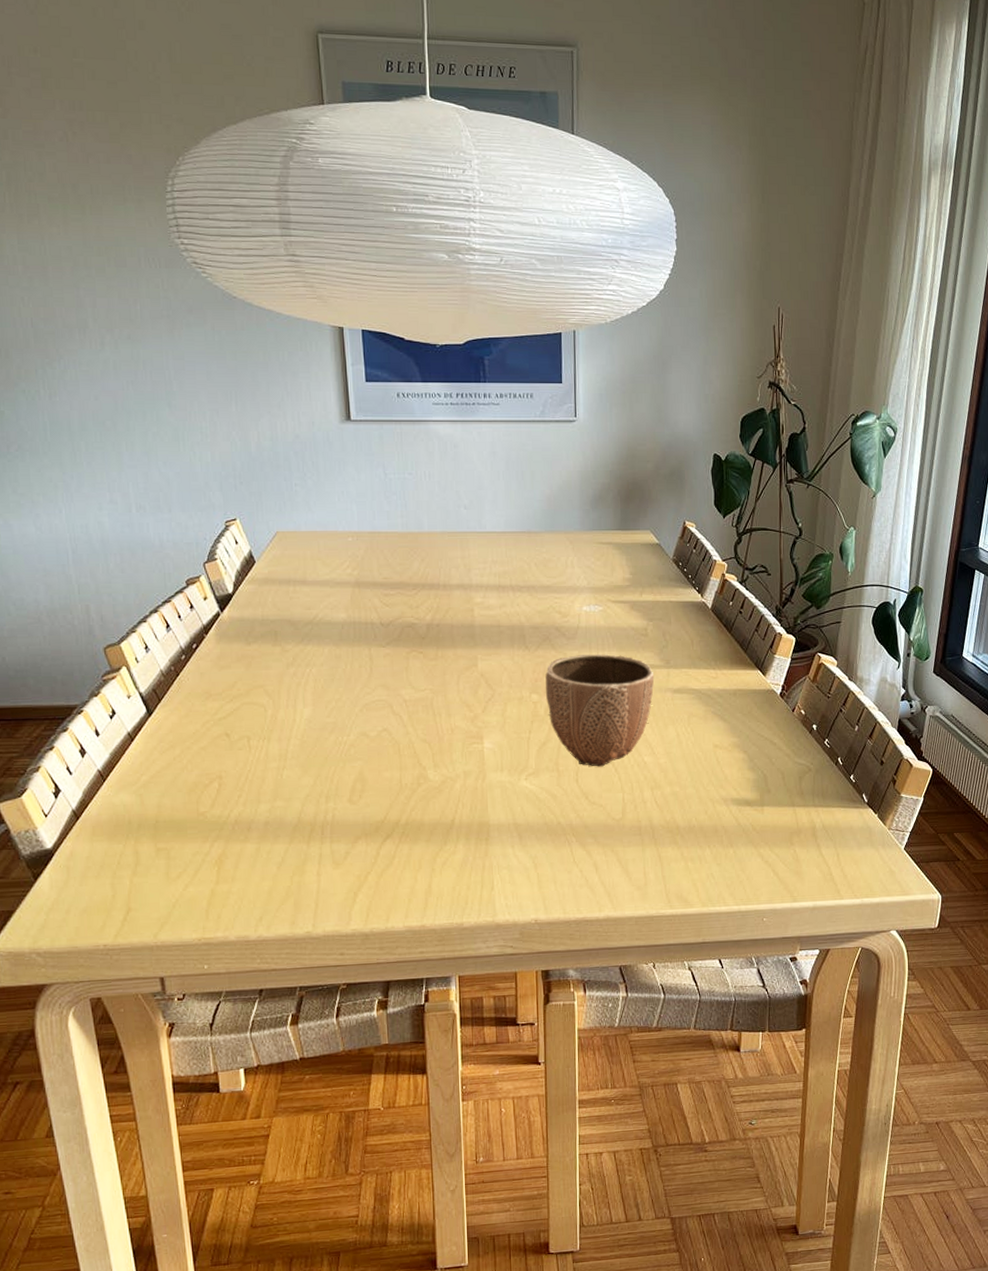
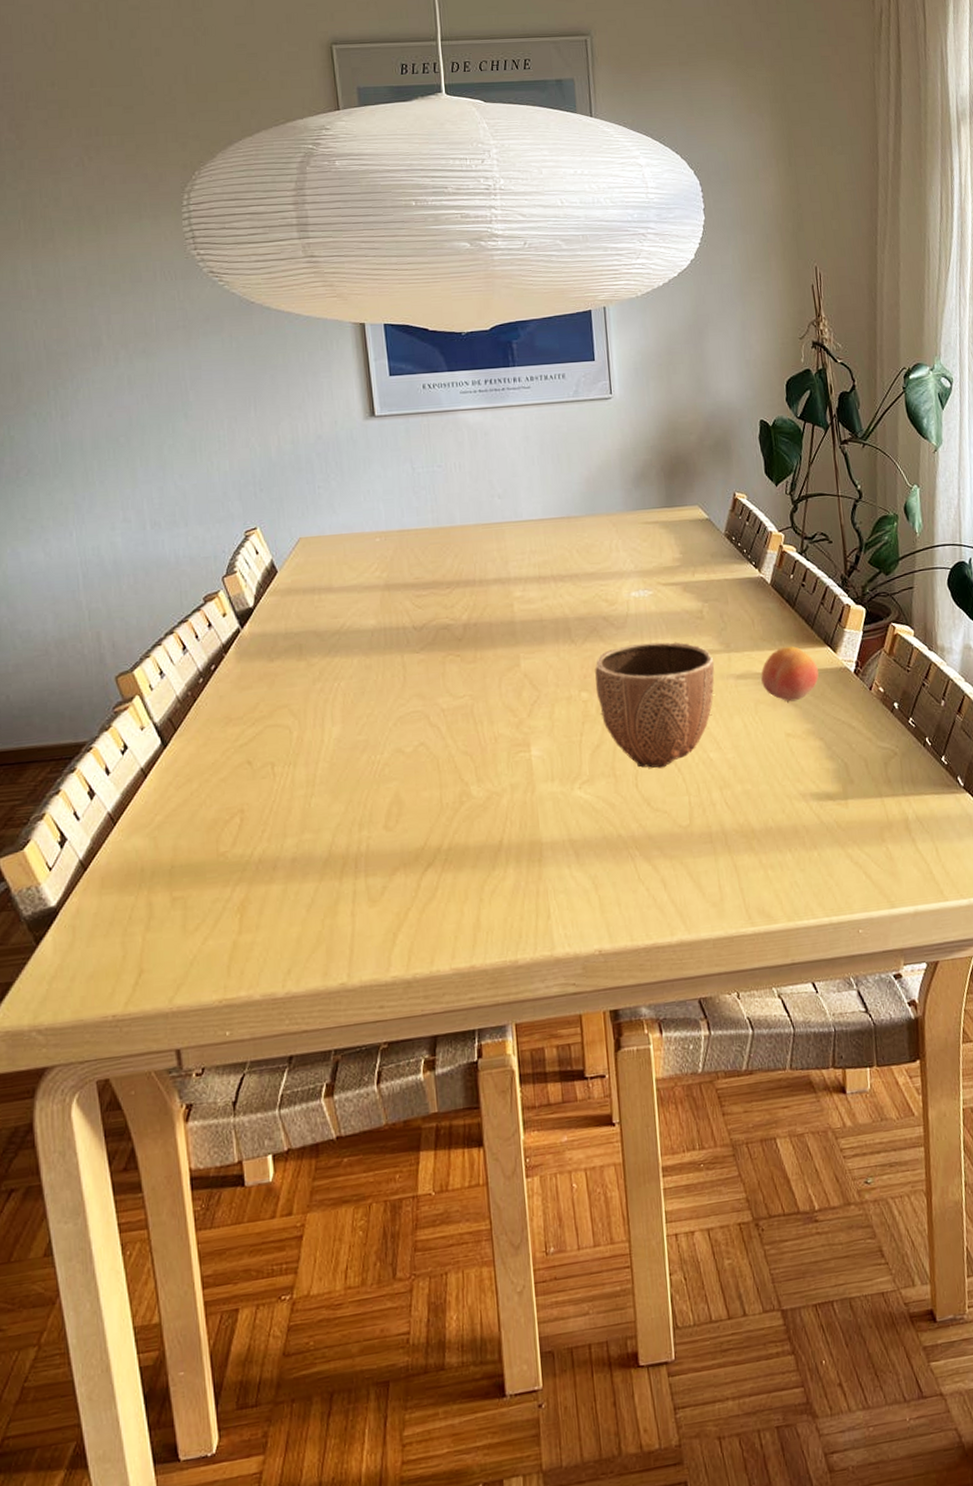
fruit: none [696,667,748,717] -> present [761,646,819,702]

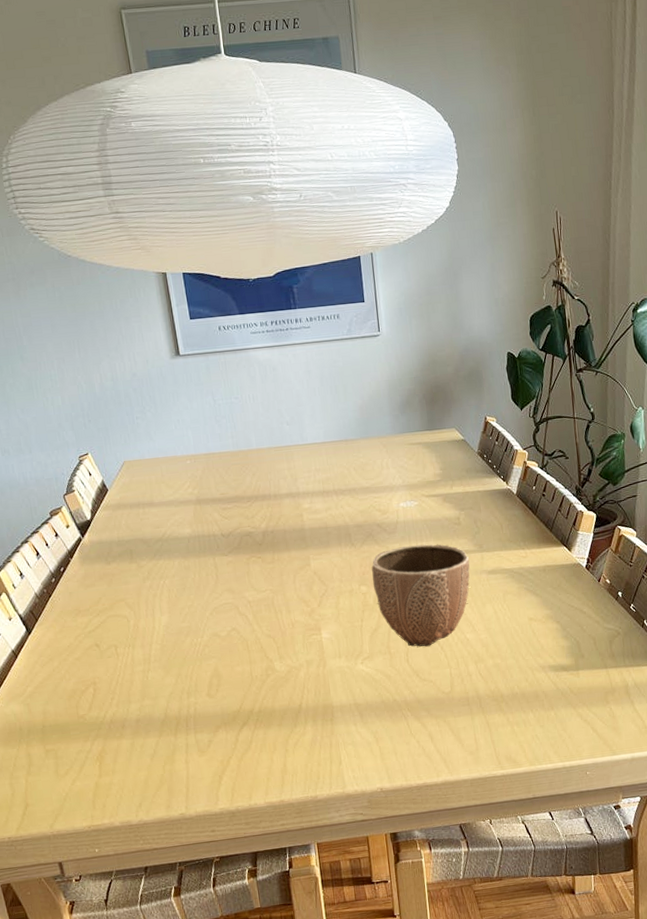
fruit: present [761,646,819,702] -> none [508,546,556,592]

